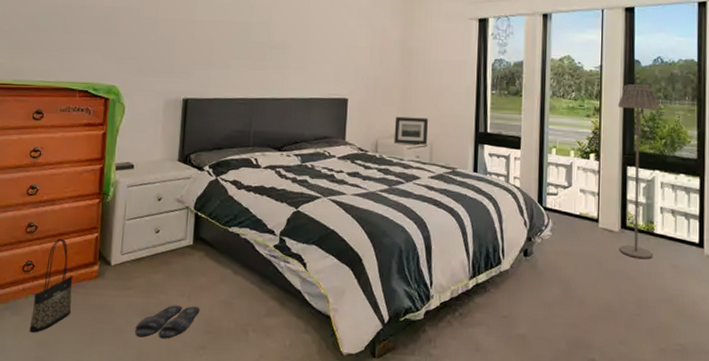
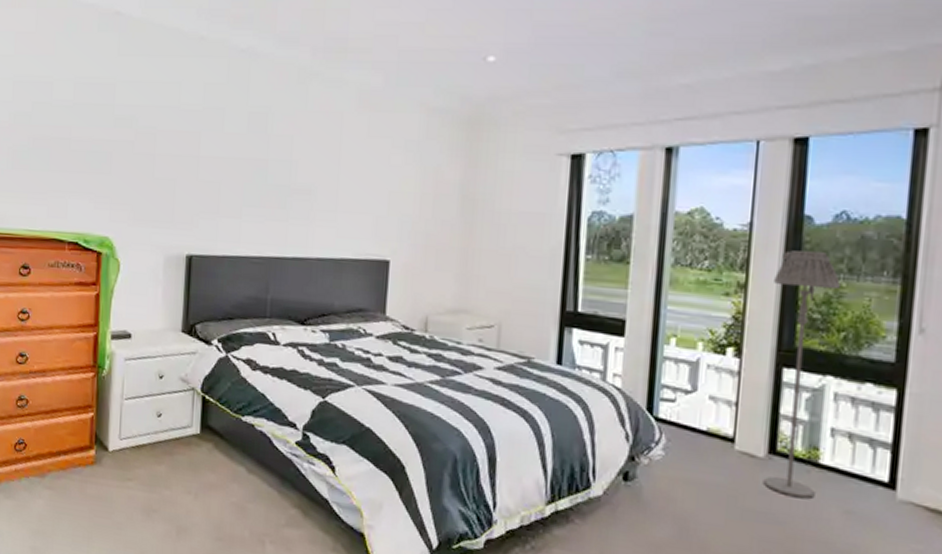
tote bag: present [29,239,73,333] -> none [23,416,68,520]
slippers: present [135,305,200,339] -> none [136,503,209,542]
picture frame: present [394,116,429,145] -> none [449,286,496,325]

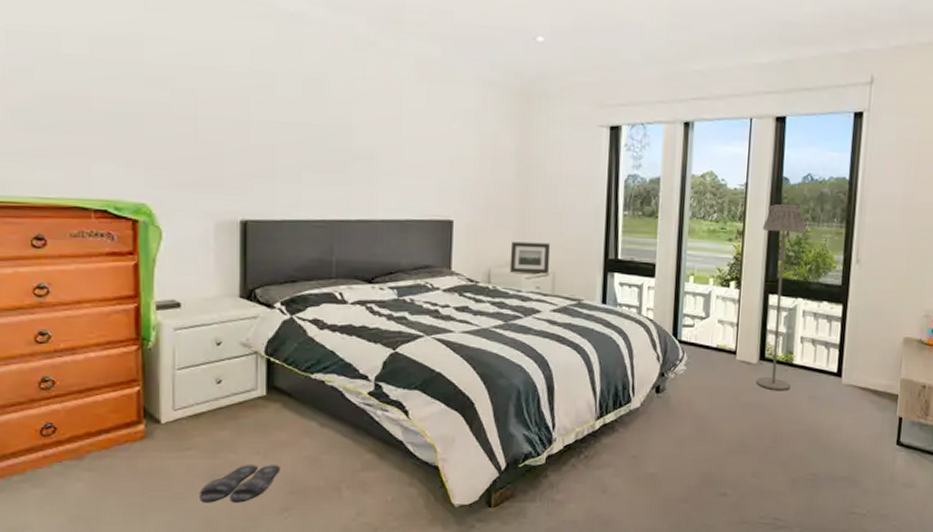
slippers: none [136,503,209,542] -> present [200,465,280,503]
picture frame: none [449,286,496,325] -> present [509,241,551,274]

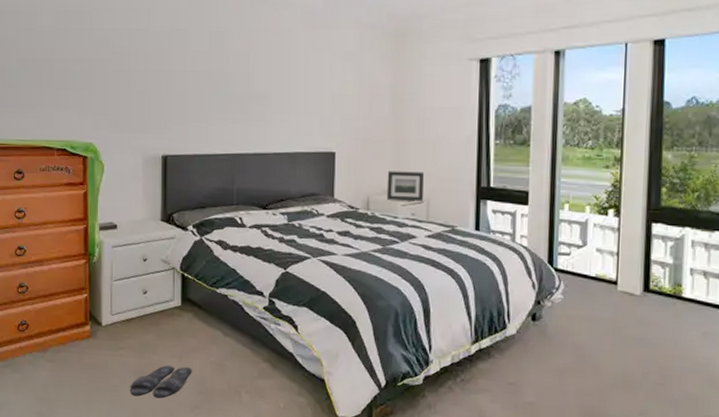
floor lamp: present [756,204,807,391] -> none [640,129,693,326]

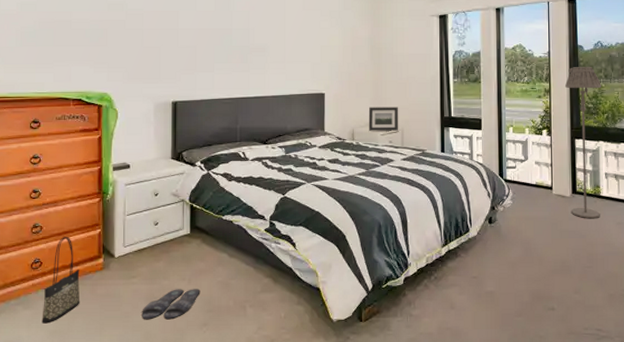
tote bag: none [29,299,68,390] -> present [42,237,81,324]
floor lamp: none [640,129,693,326] -> present [564,66,601,219]

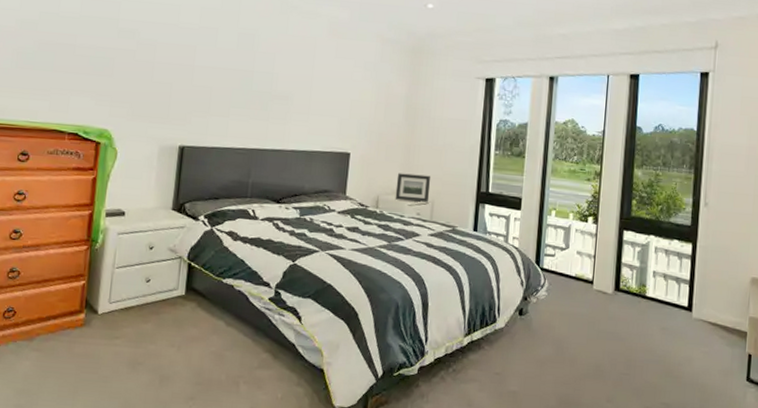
tote bag: present [42,237,81,324] -> none [9,285,57,381]
slippers: present [142,289,201,320] -> none [122,355,190,389]
floor lamp: present [564,66,601,219] -> none [611,150,659,321]

